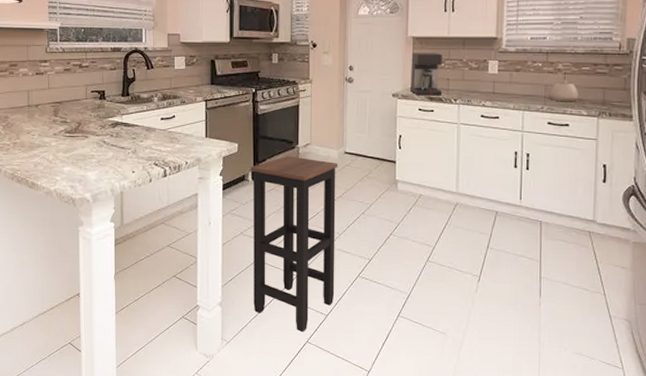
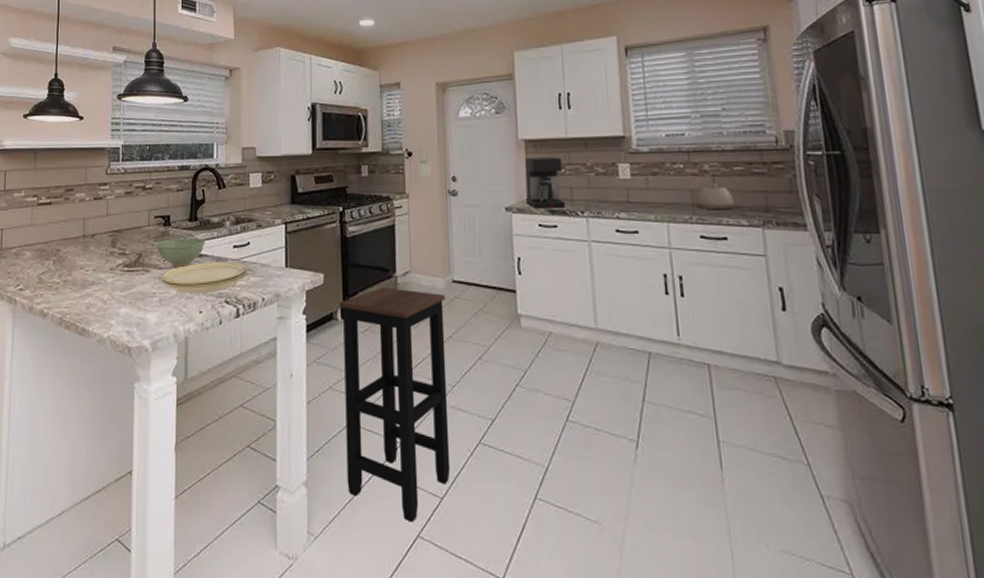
bowl: none [94,110,136,135] -> present [157,238,205,268]
plate: none [99,131,173,157] -> present [161,262,247,294]

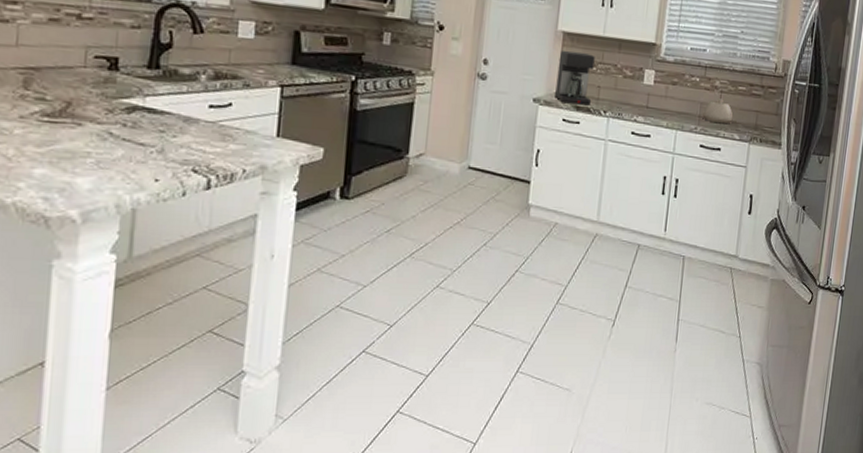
bowl: present [157,238,205,268] -> none [96,88,170,126]
plate: present [161,262,247,294] -> none [101,121,226,159]
bar stool: present [339,287,451,522] -> none [326,168,459,399]

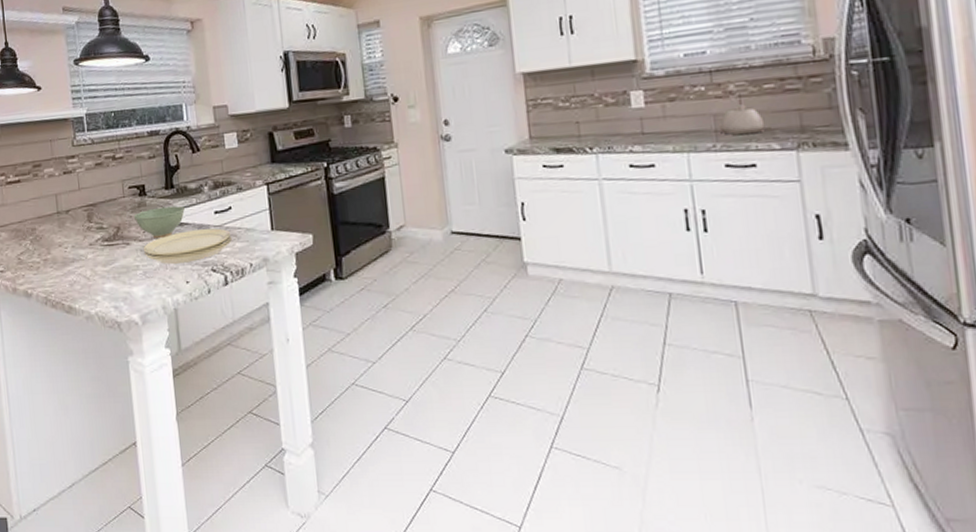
bowl: none [96,88,170,126] -> present [134,206,185,239]
plate: none [101,121,226,159] -> present [143,228,232,265]
coffee maker: present [553,51,595,106] -> none [524,89,573,149]

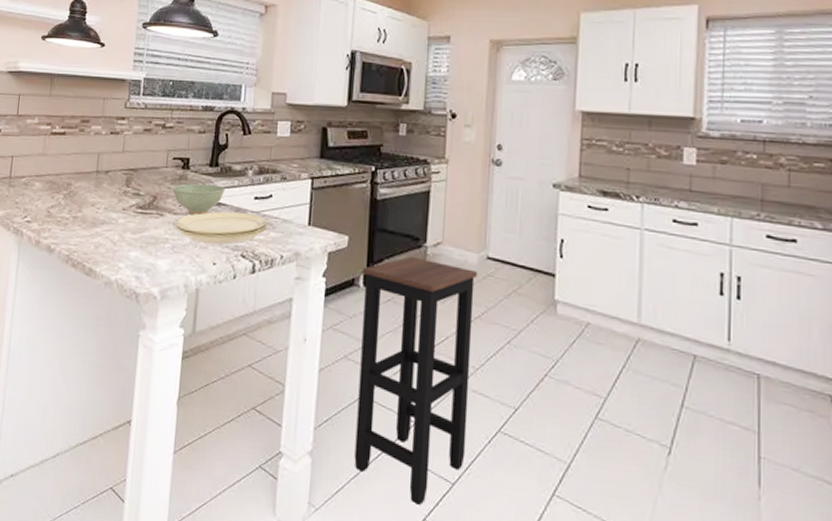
bar stool: none [331,243,461,477] -> present [354,257,478,505]
jar: present [718,104,765,136] -> none [764,178,811,210]

